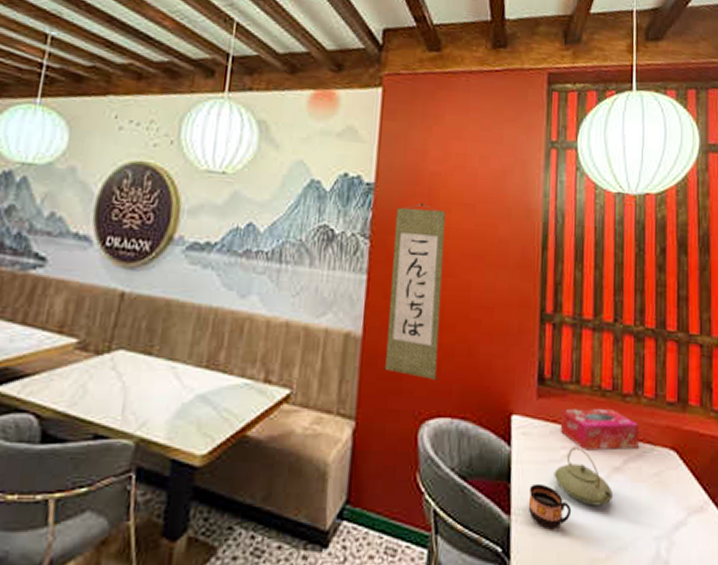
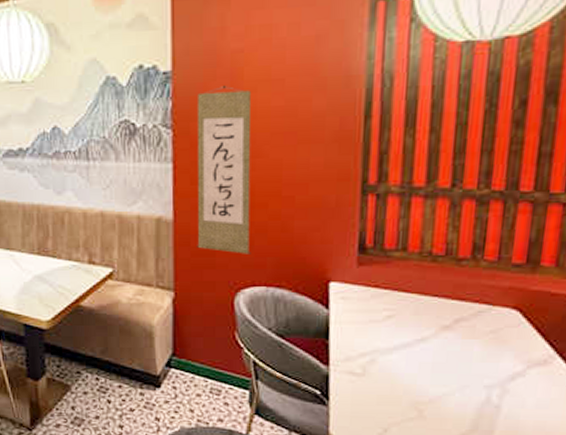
cup: present [528,483,572,530] -> none [347,340,394,378]
teapot: present [553,447,613,506] -> none [374,308,440,359]
tissue box: present [560,408,639,451] -> none [382,272,475,311]

